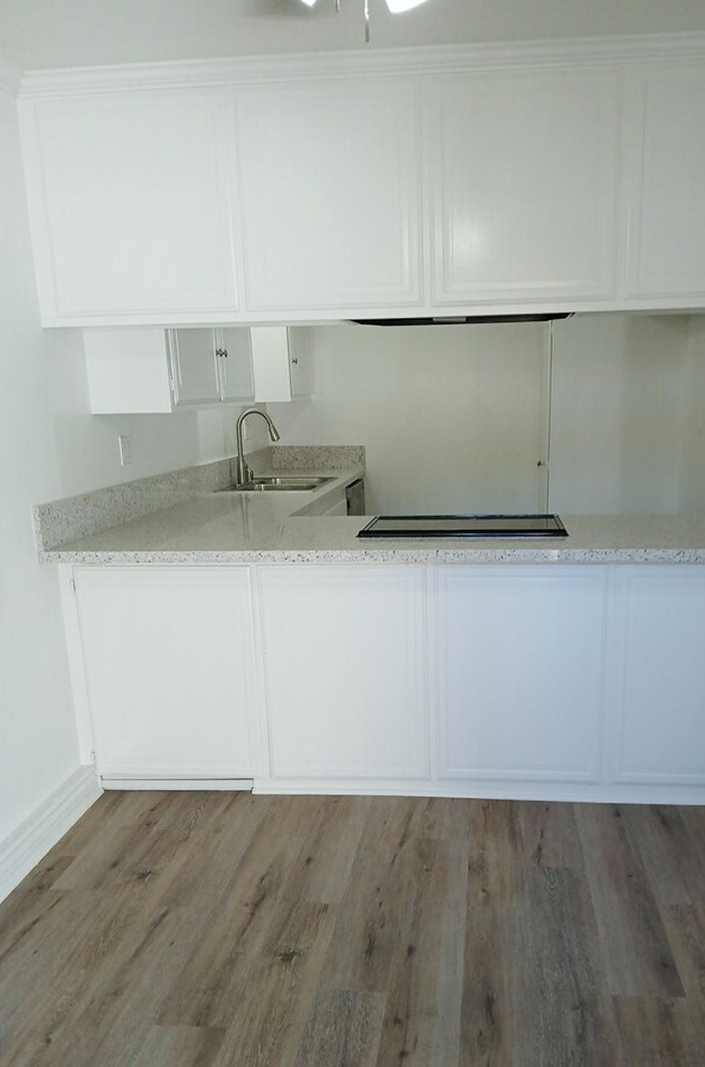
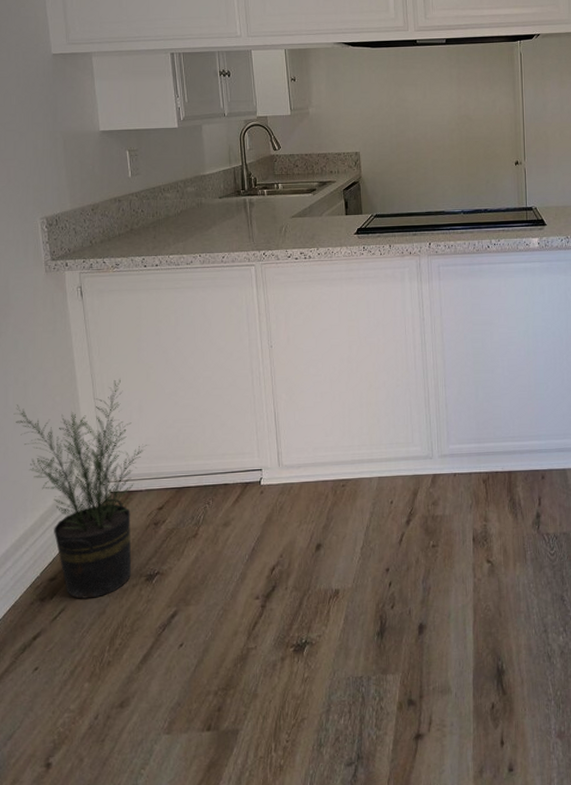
potted plant: none [10,677,139,891] -> present [13,379,147,599]

